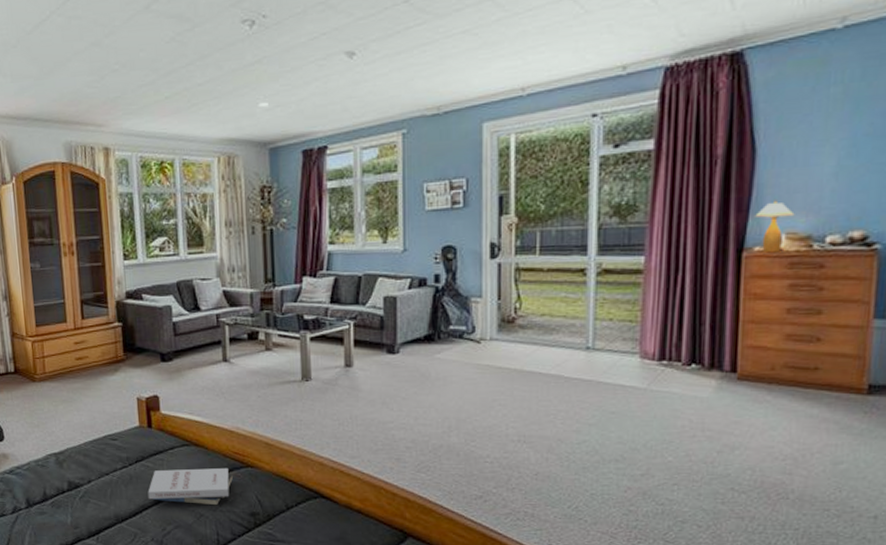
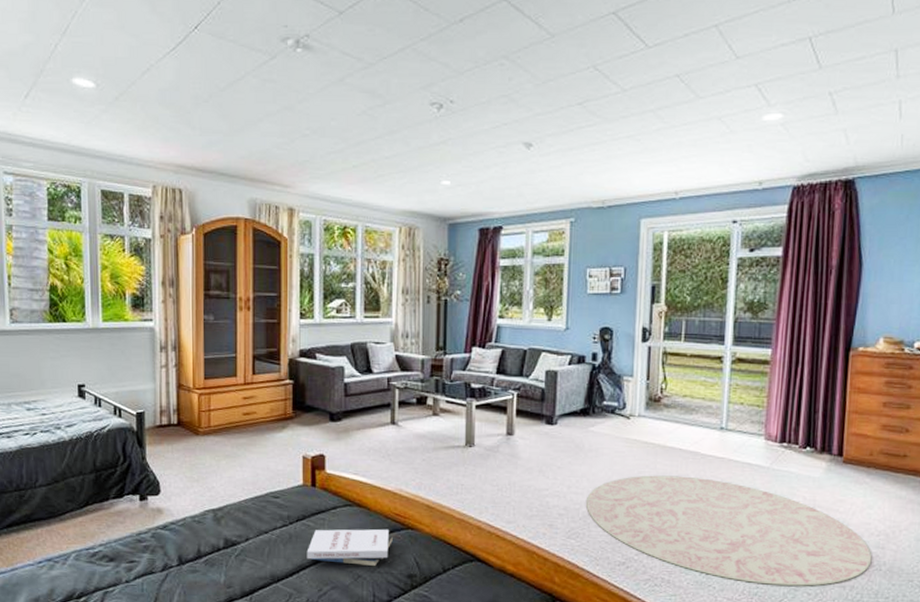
rug: none [436,402,777,518] -> present [586,475,872,586]
table lamp: present [755,200,795,253] -> none [860,308,891,353]

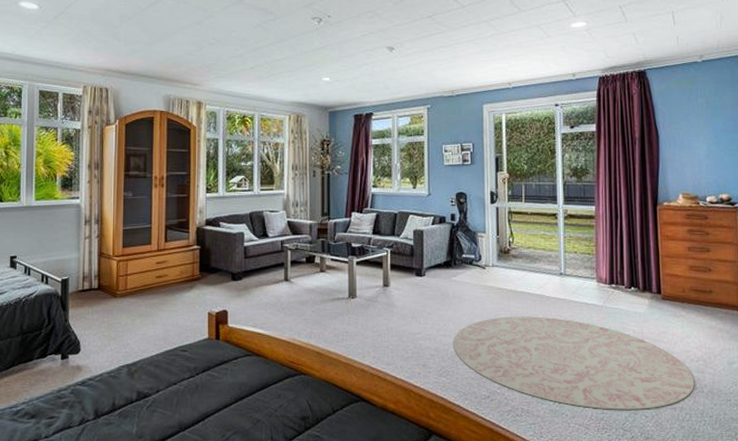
books: present [306,528,393,566] -> none [211,375,288,410]

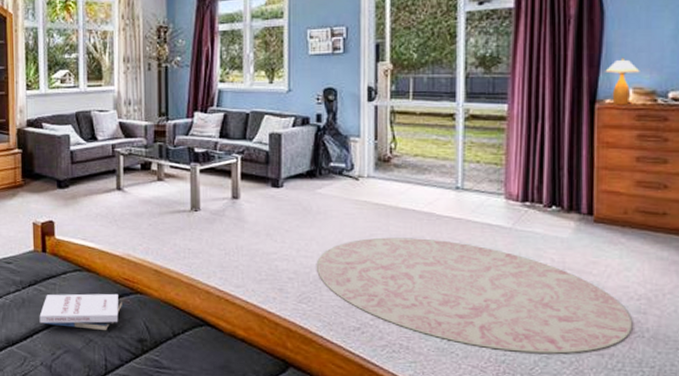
books: none [211,375,288,410] -> present [39,293,122,330]
table lamp: none [662,170,686,207] -> present [605,57,640,105]

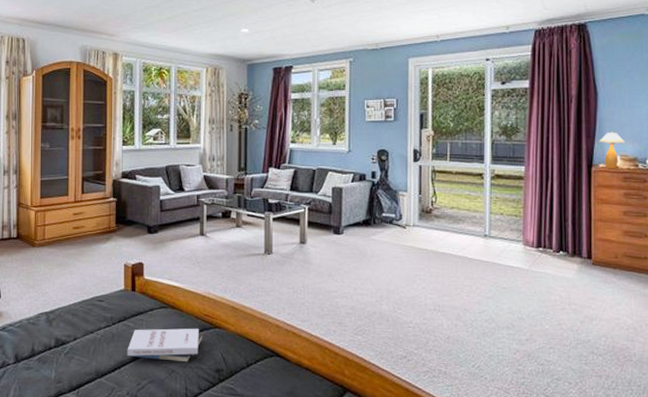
rug: present [317,237,633,354] -> none [371,277,623,376]

